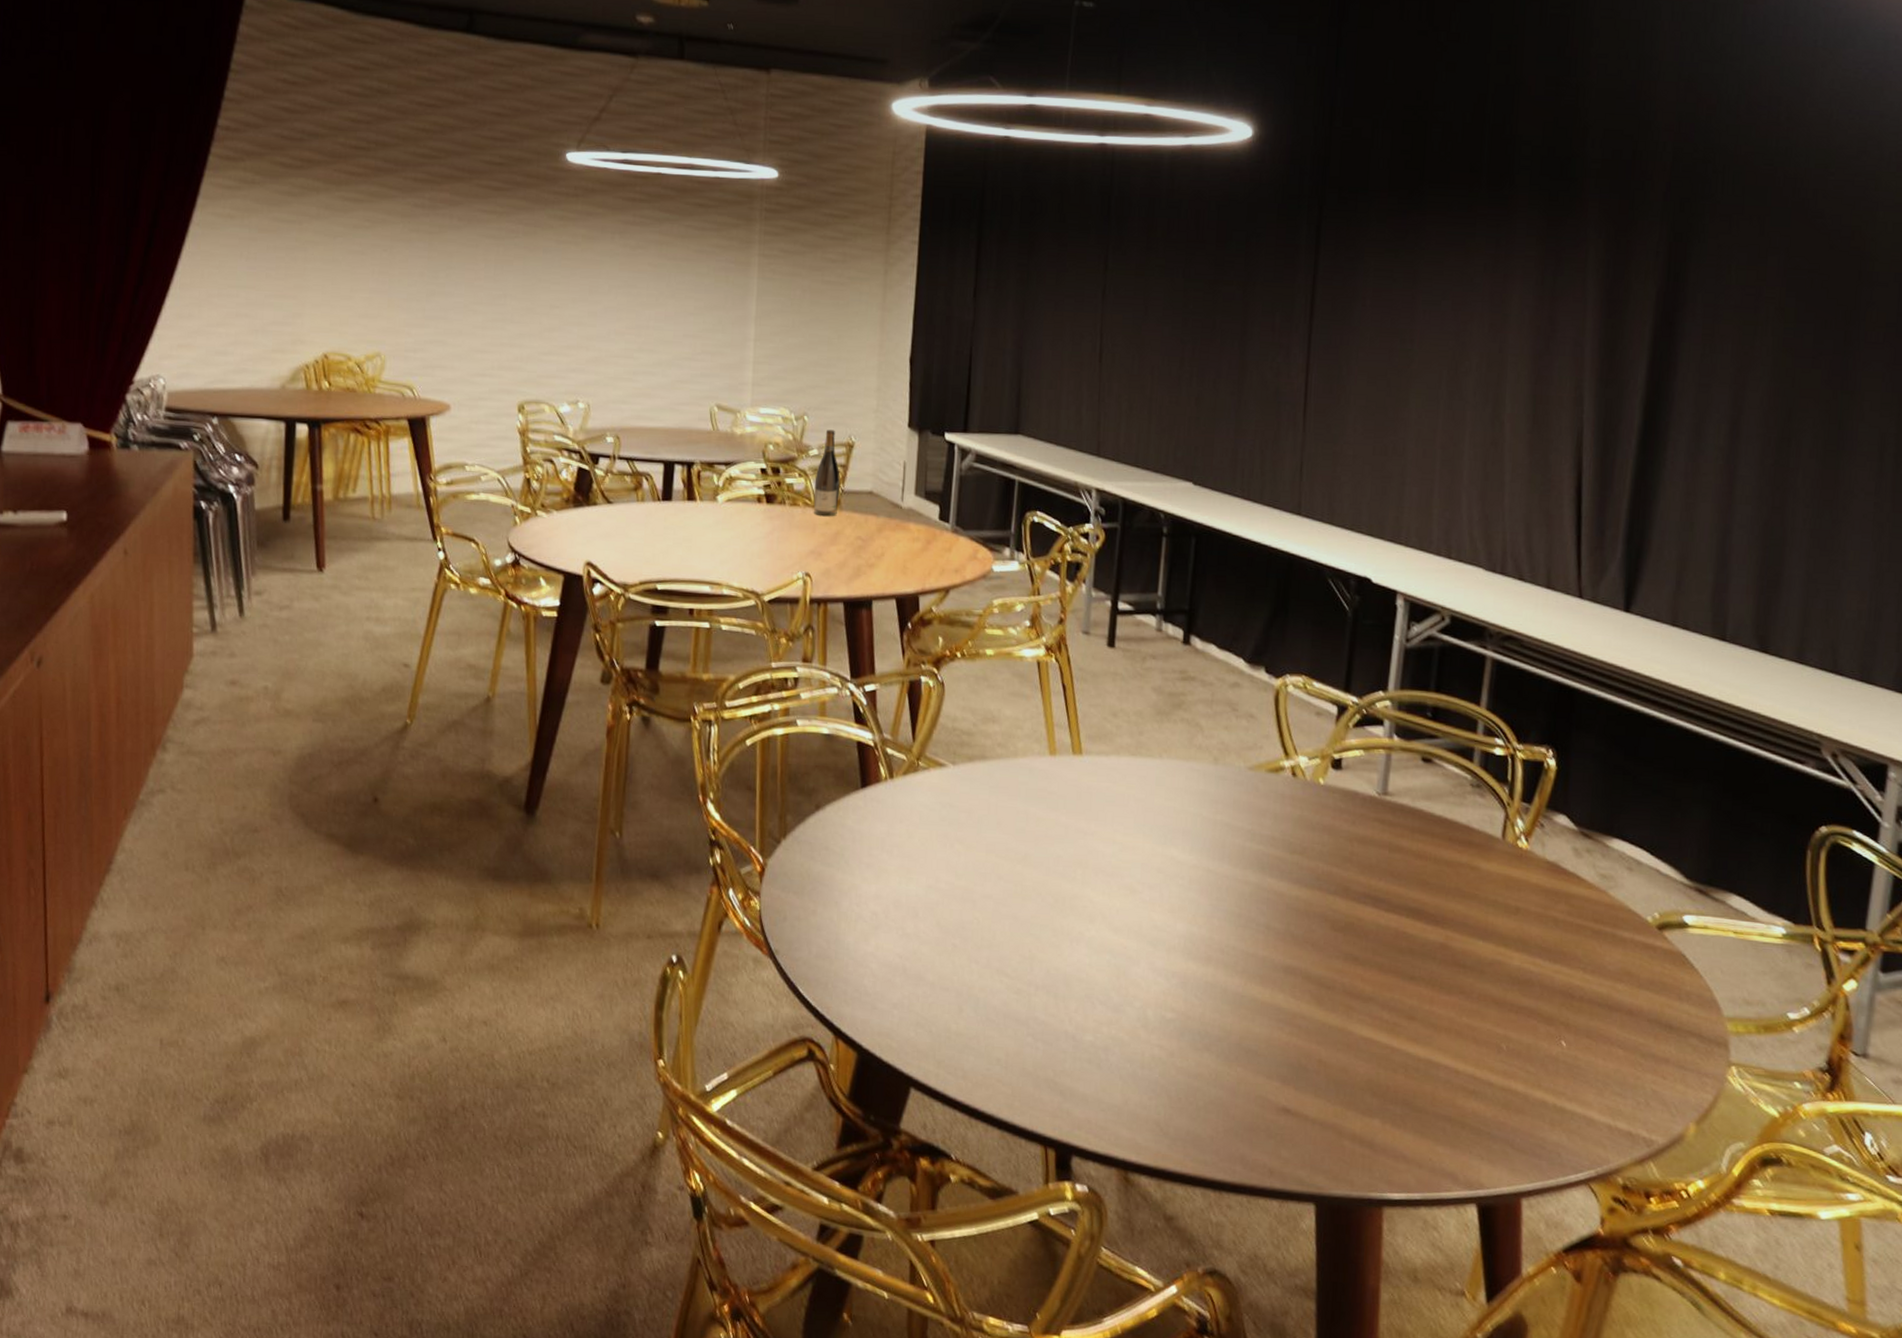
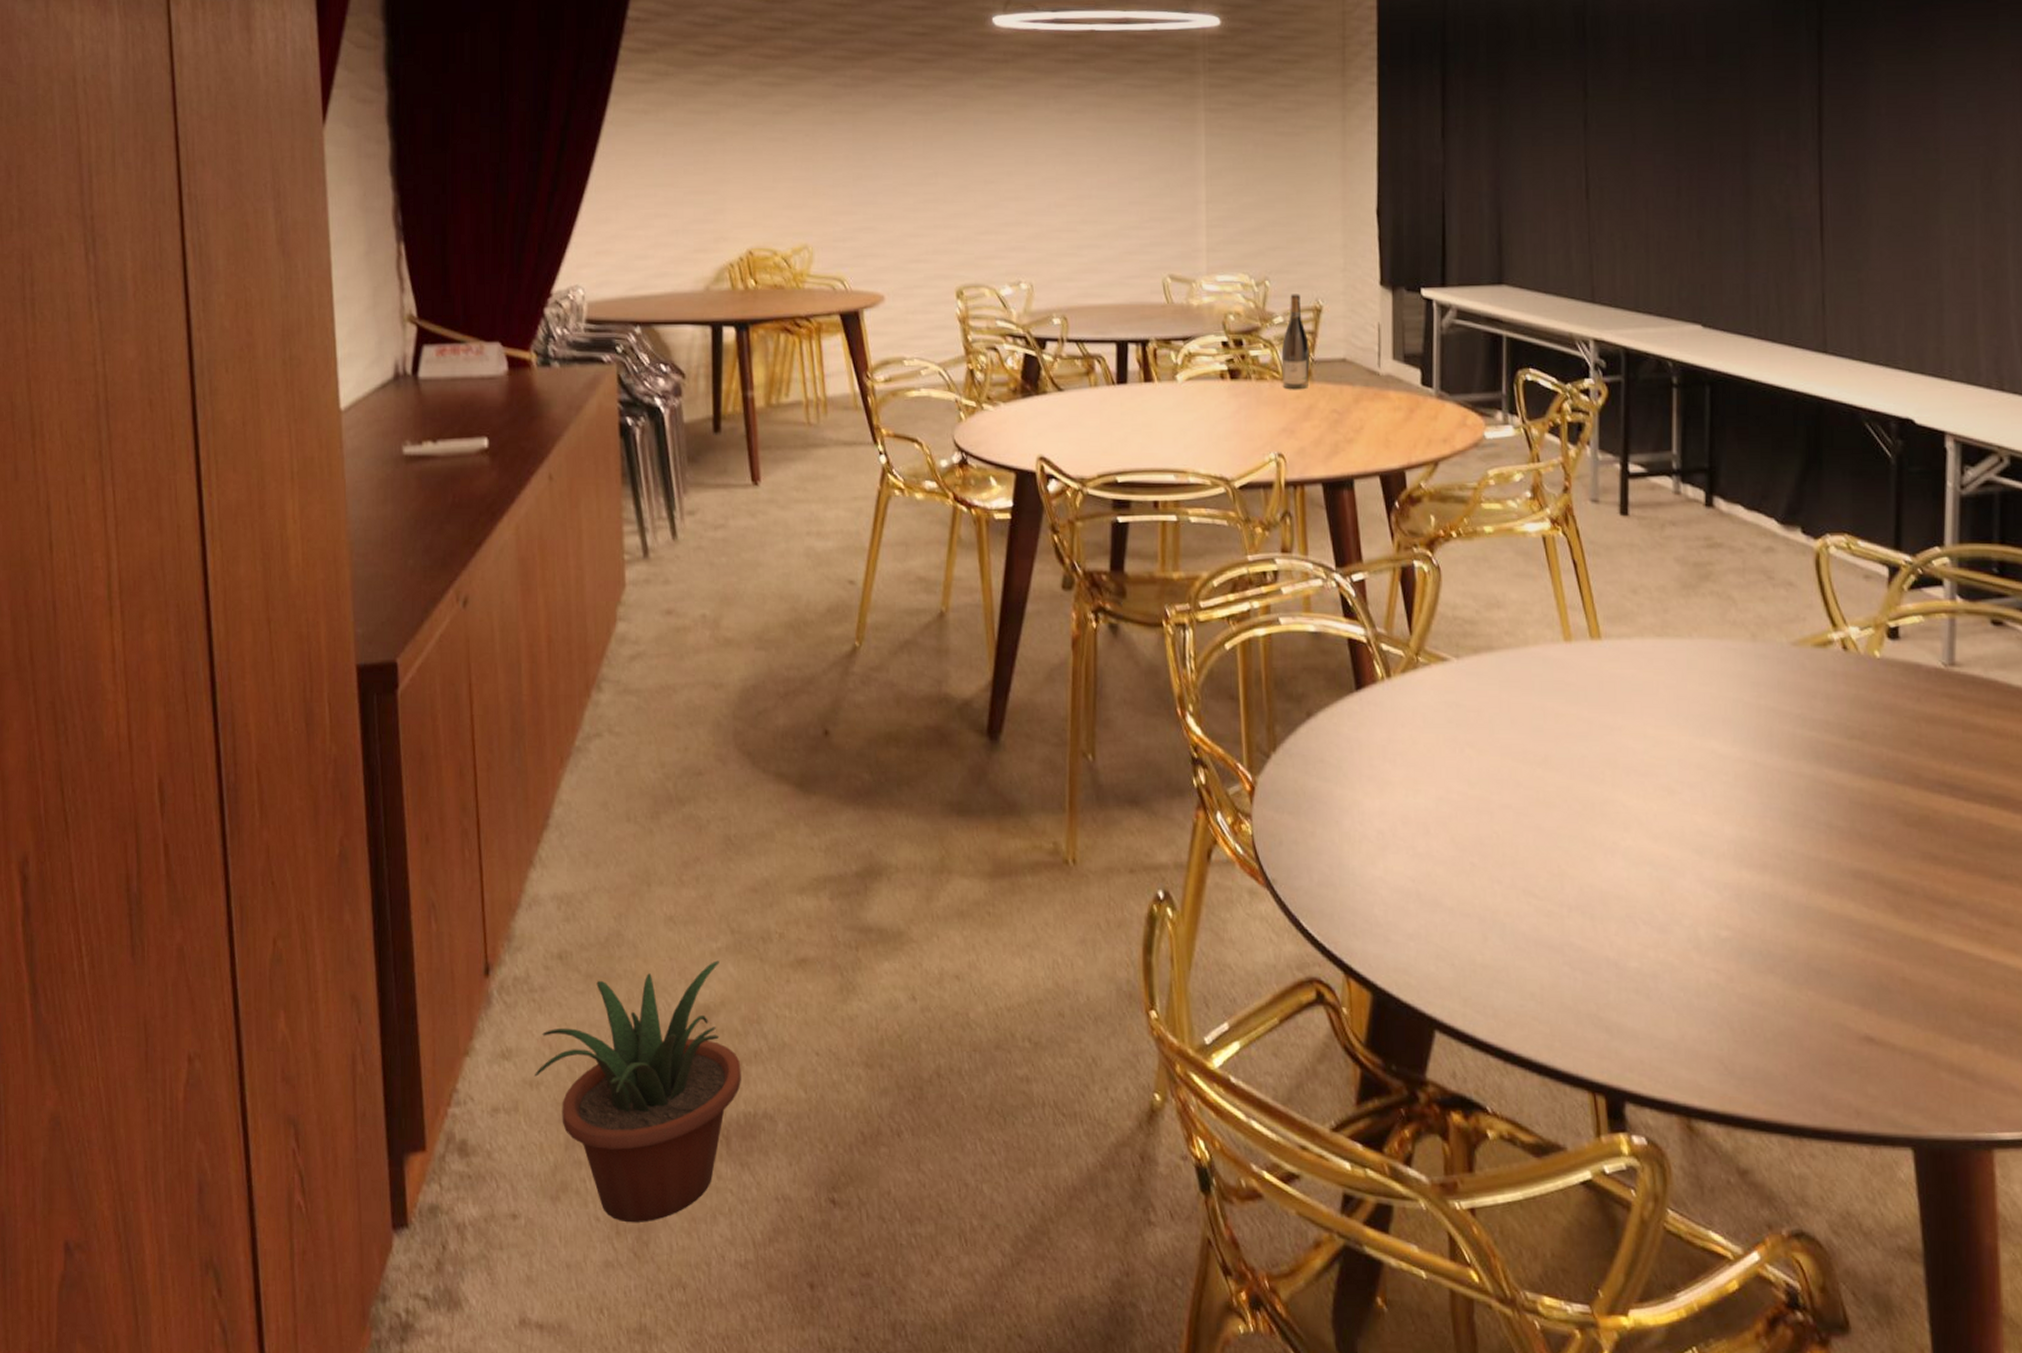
potted plant: none [89,998,282,1227] -> present [535,960,741,1222]

